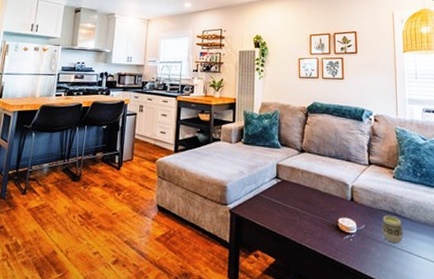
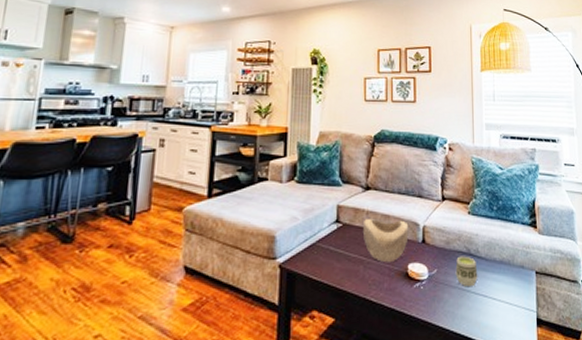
decorative bowl: none [298,177,339,215] -> present [362,219,409,262]

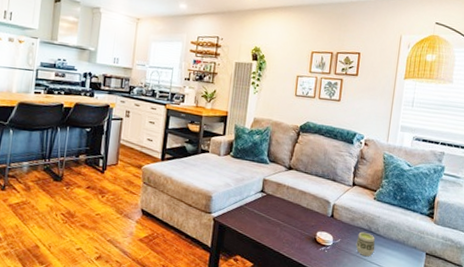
decorative bowl: present [362,219,409,262] -> none [282,192,321,228]

